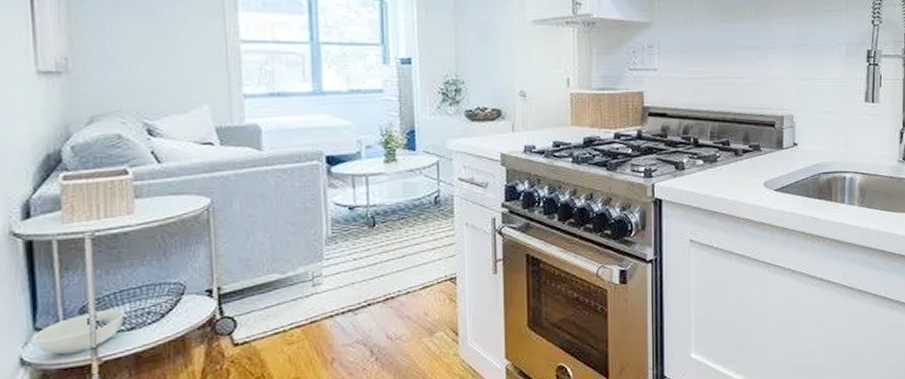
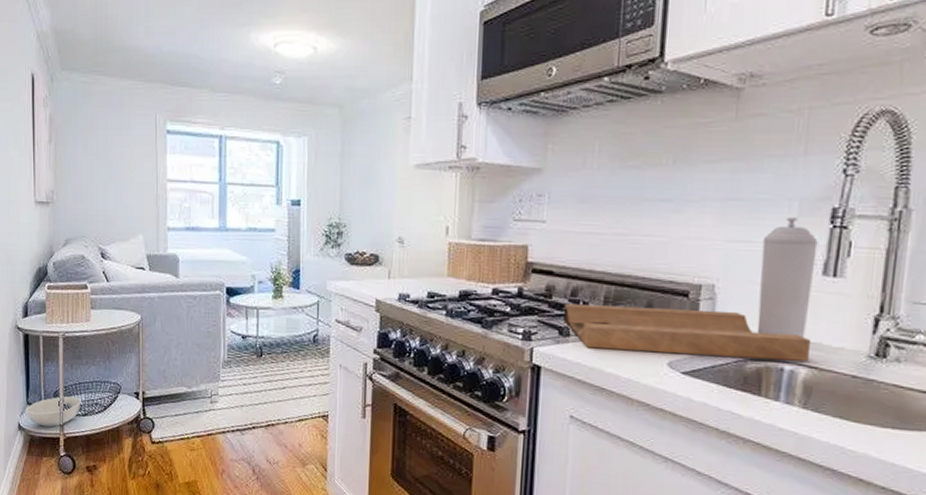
cutting board: none [677,135,861,178] -> present [563,303,810,362]
canister: none [824,58,860,152] -> present [757,217,818,338]

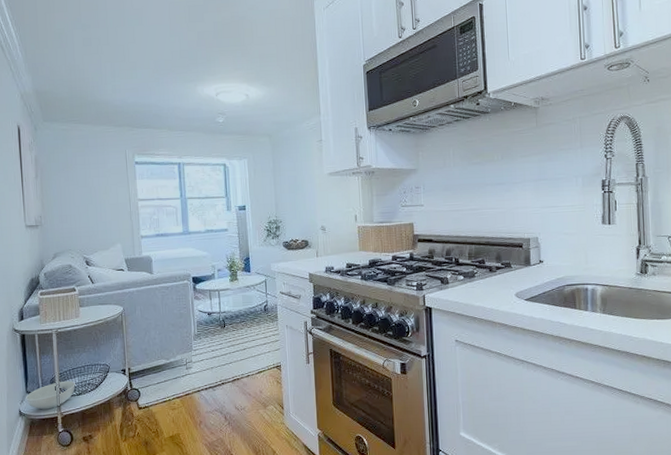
cutting board: present [563,303,810,362] -> none [442,254,602,291]
canister: present [757,217,818,338] -> none [563,188,598,267]

